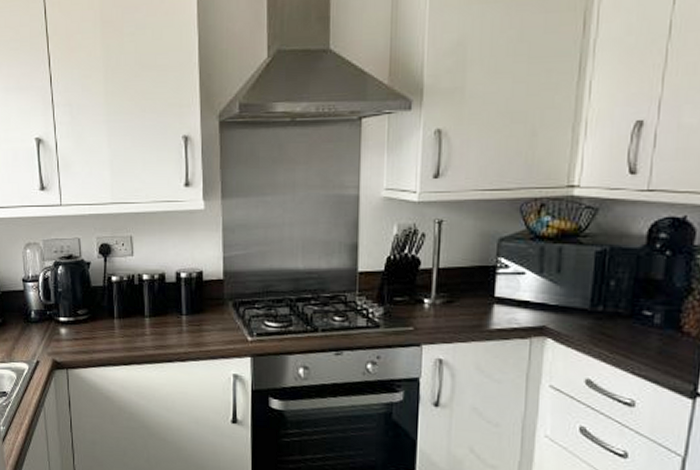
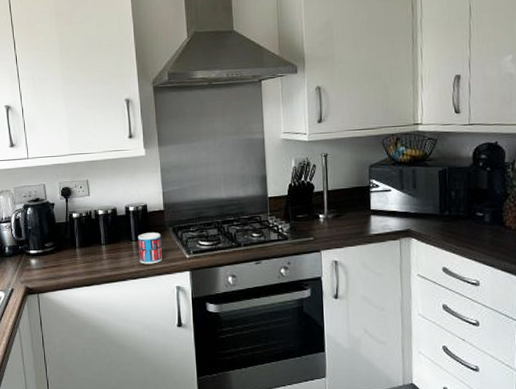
mug: none [189,306,218,345] -> present [137,233,162,264]

